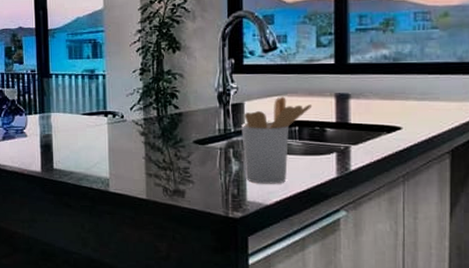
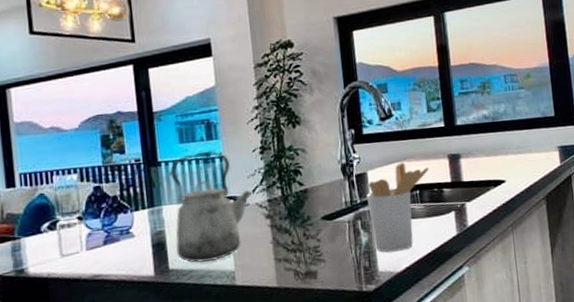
kettle: none [58,69,130,167] -> present [169,151,253,263]

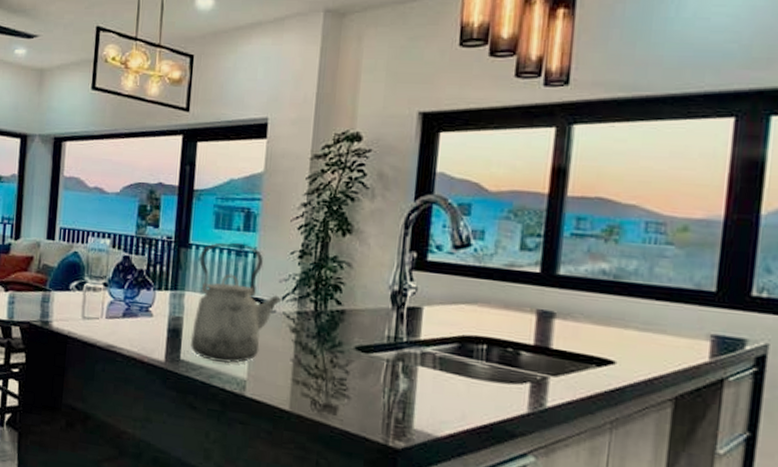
utensil holder: present [366,162,430,252] -> none [414,305,507,413]

